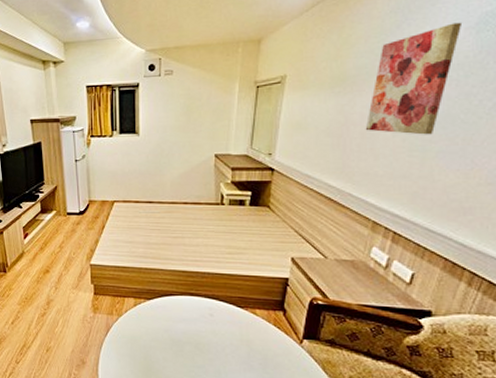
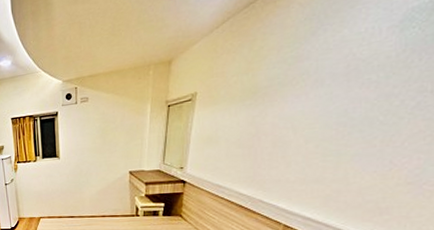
wall art: present [365,22,461,135] -> none [277,22,383,140]

